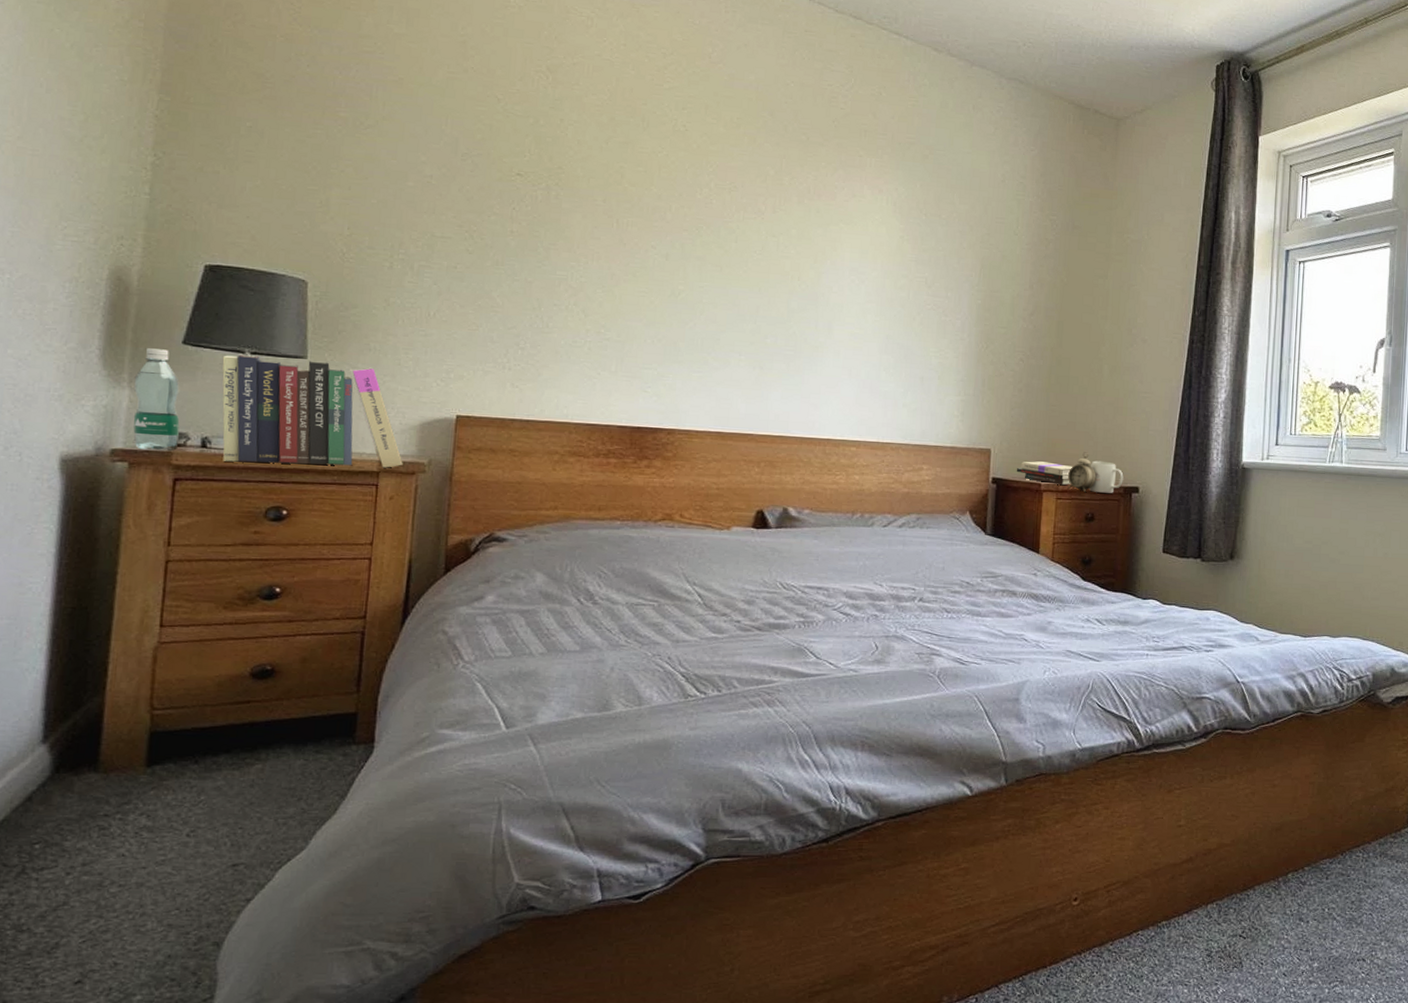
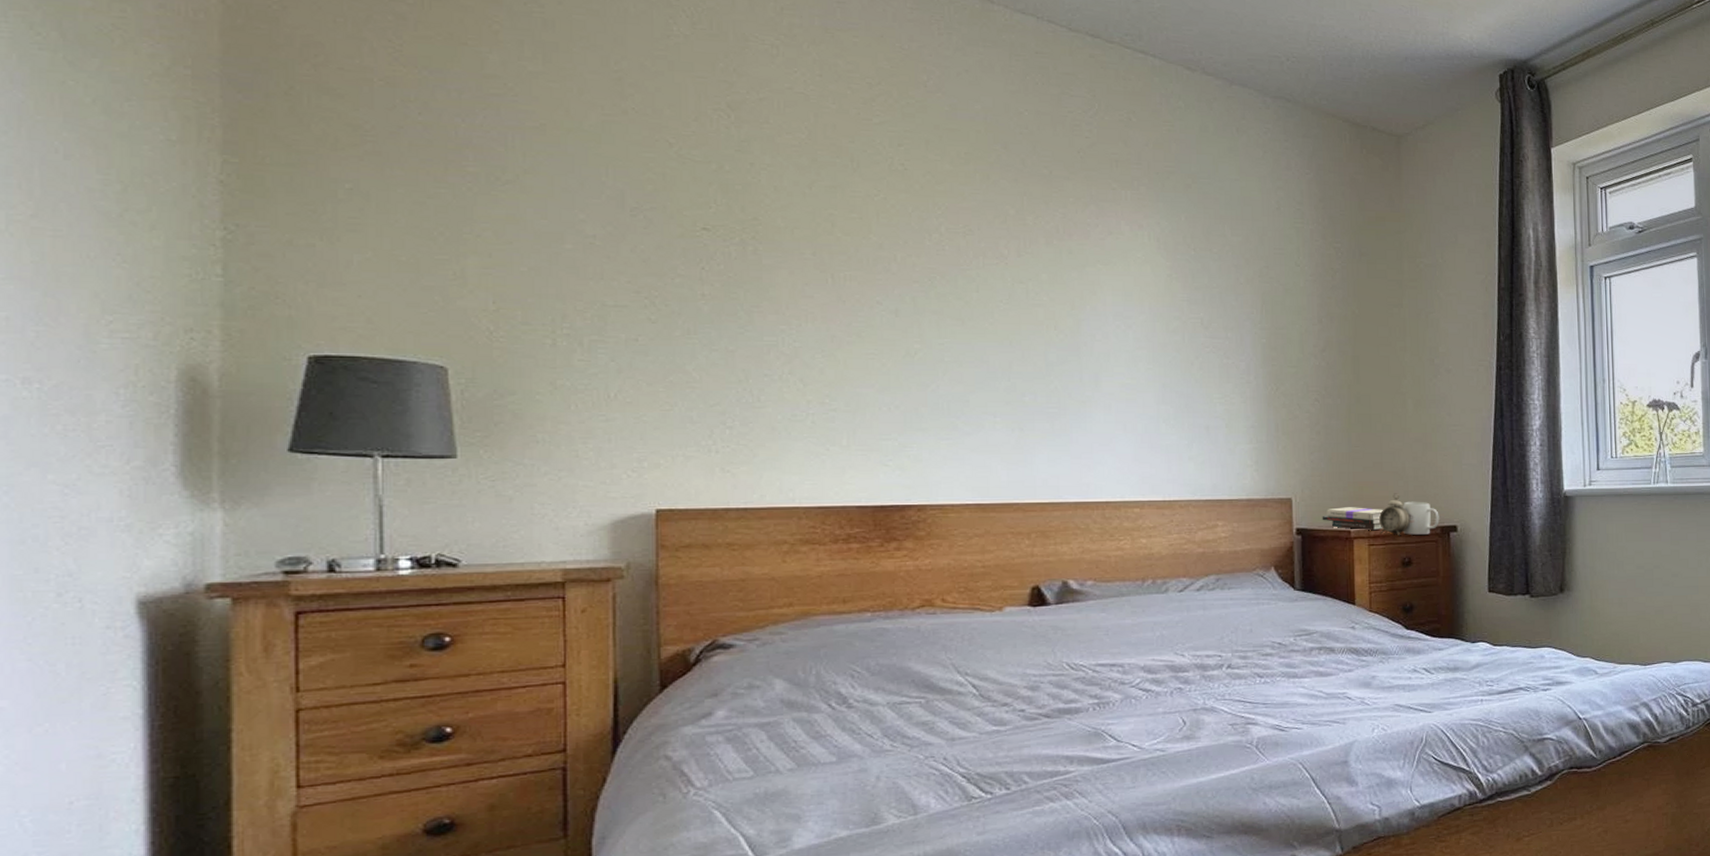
bottle: present [133,348,180,452] -> none [227,460,298,582]
books: present [222,355,403,468] -> none [344,459,594,586]

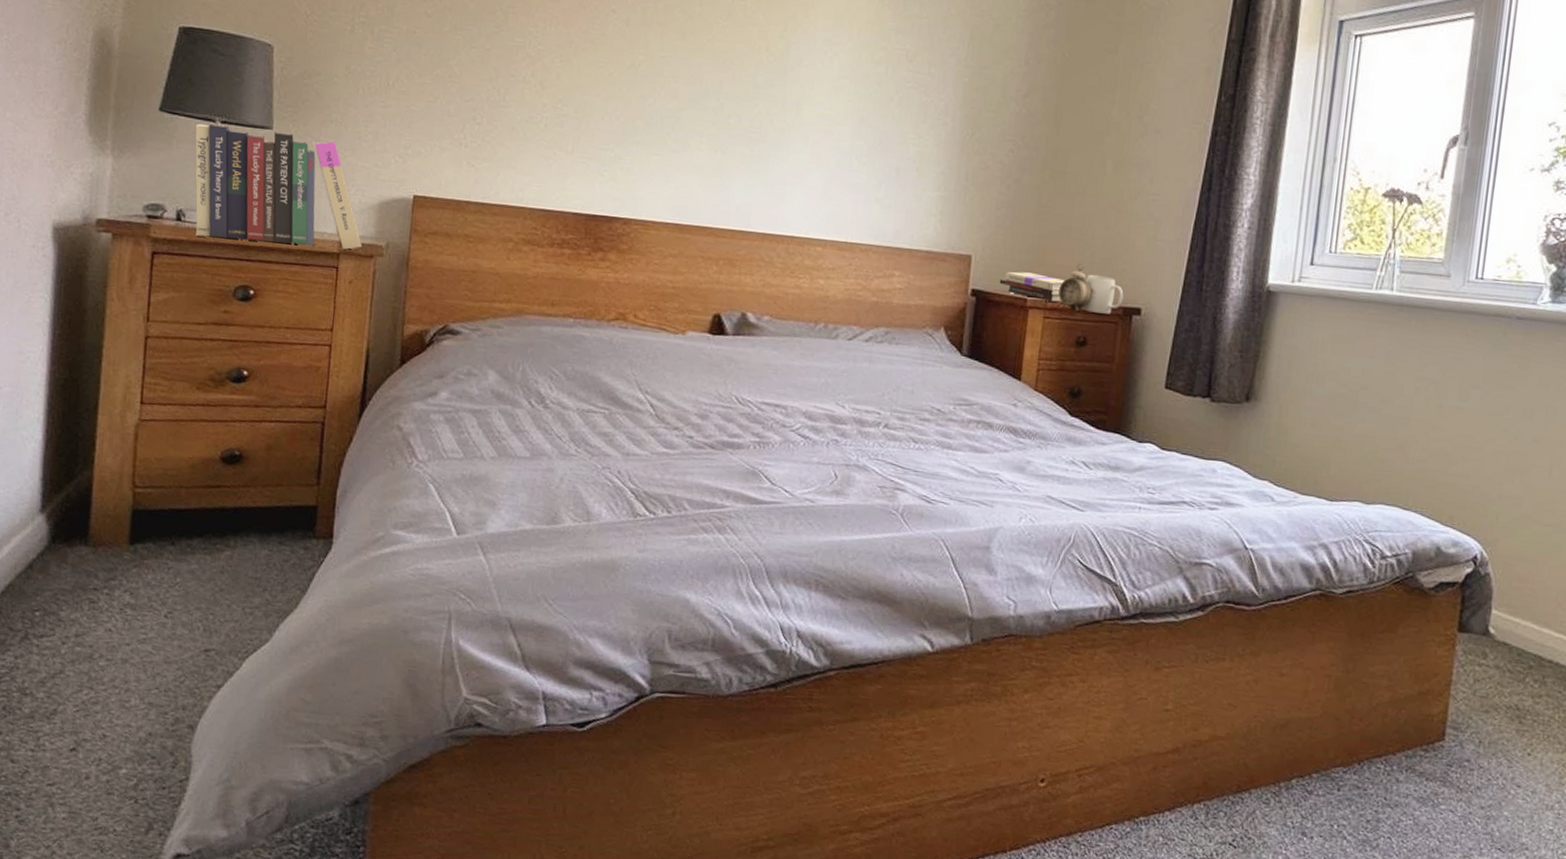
books: none [344,459,594,586] -> present [195,123,362,250]

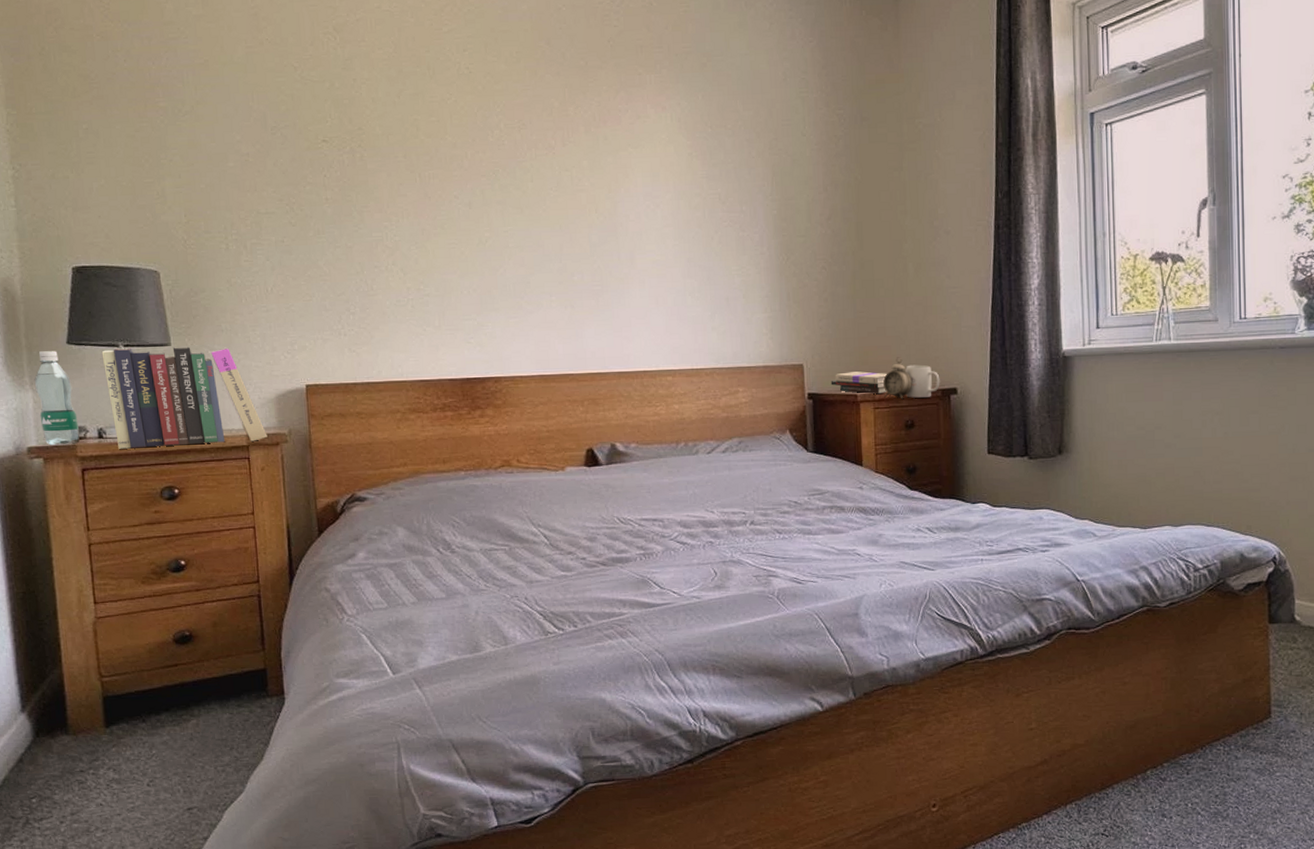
bottle: none [116,114,157,224] -> present [34,351,80,446]

